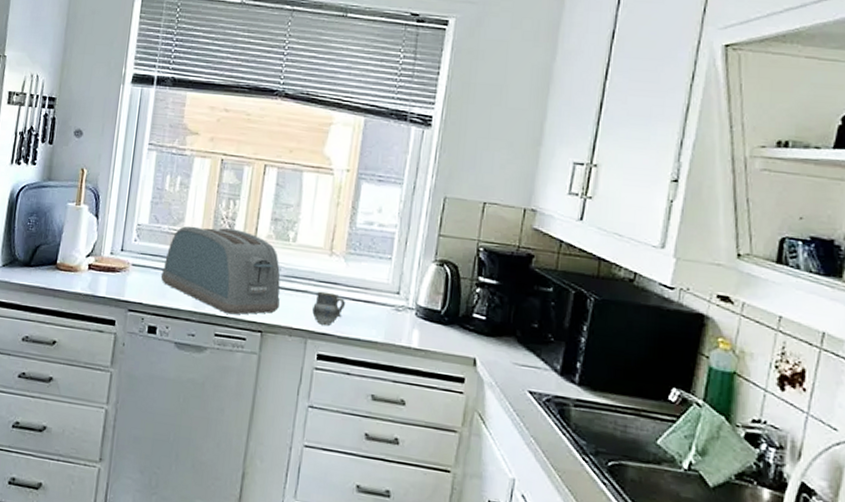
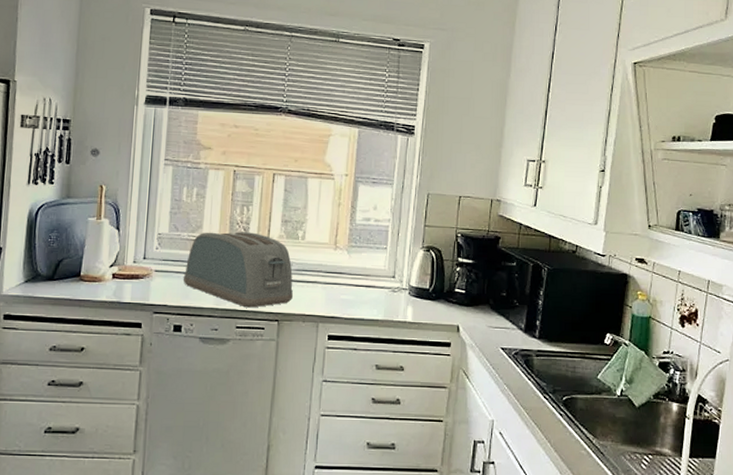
cup: present [312,291,345,326] -> none [322,281,350,310]

